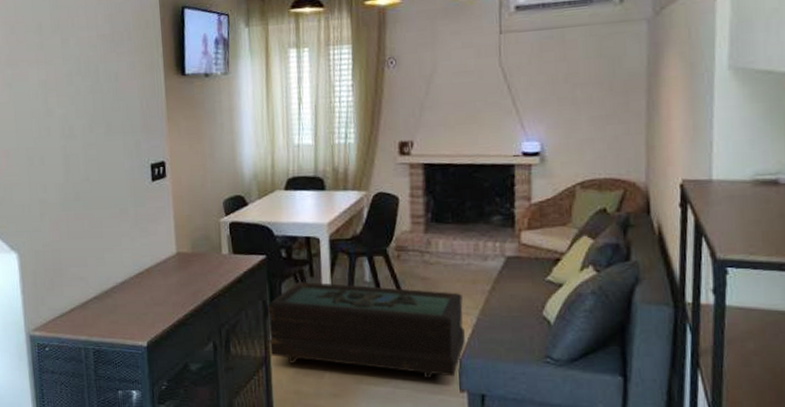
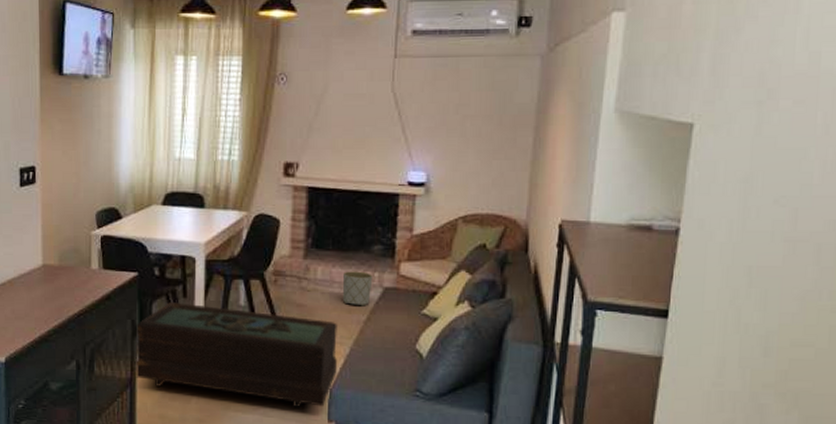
planter: none [465,242,495,276] -> present [343,271,373,306]

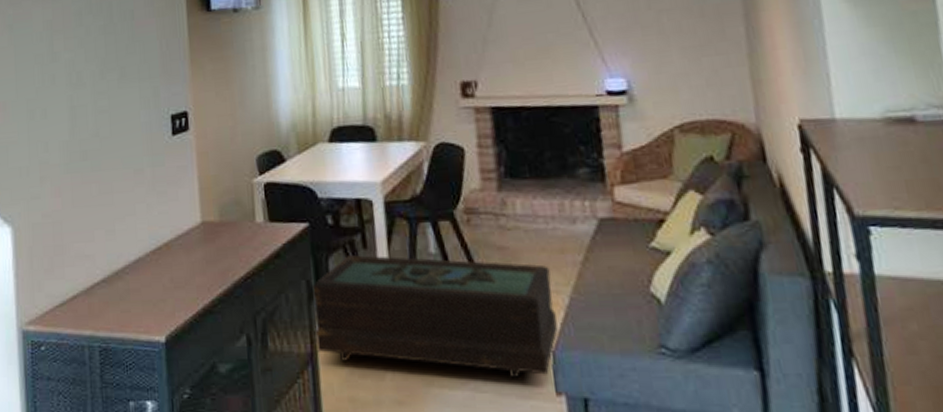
planter: present [343,271,373,306] -> none [547,201,585,244]

